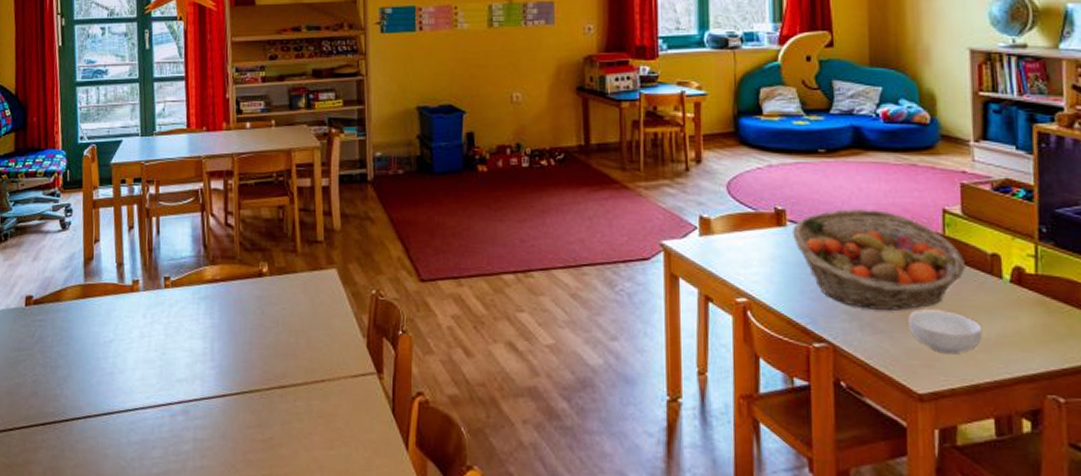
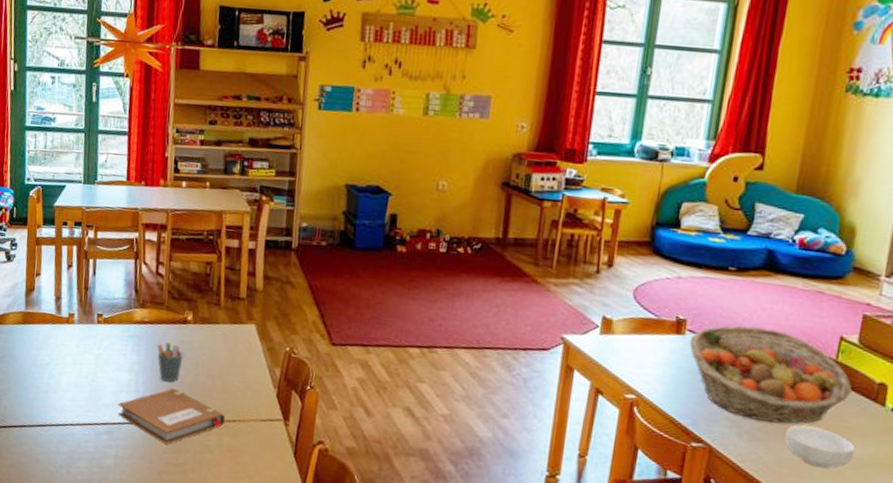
notebook: none [193,351,313,418] -> present [117,388,226,445]
pen holder: none [231,300,261,346] -> present [157,342,184,383]

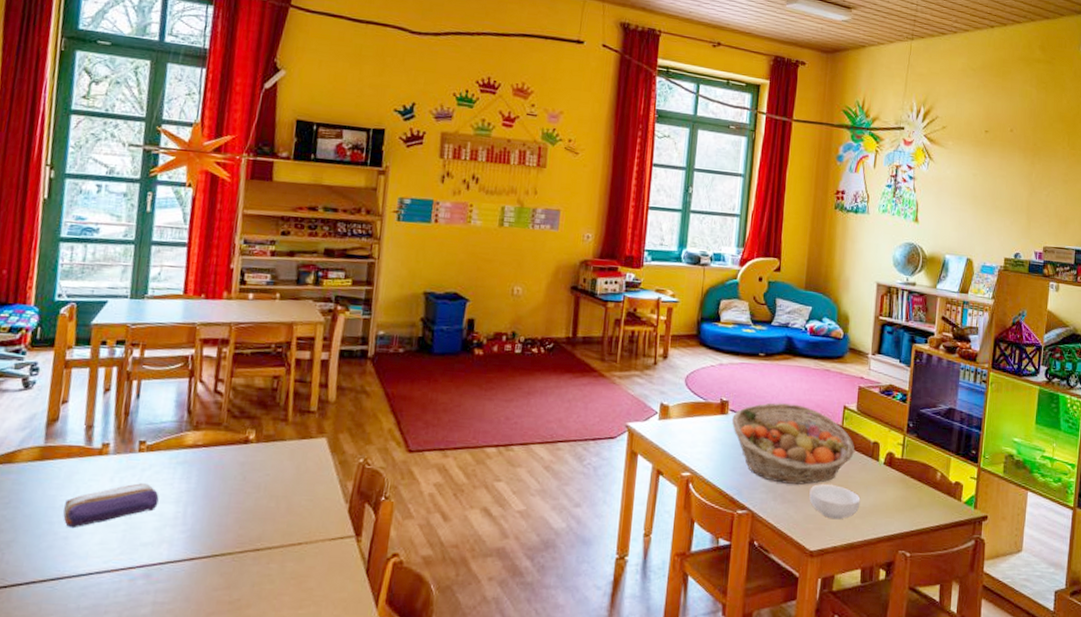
pencil case: none [43,351,115,385] -> present [63,483,159,529]
notebook: present [117,388,226,445] -> none [158,516,290,580]
pen holder: present [157,342,184,383] -> none [211,466,243,510]

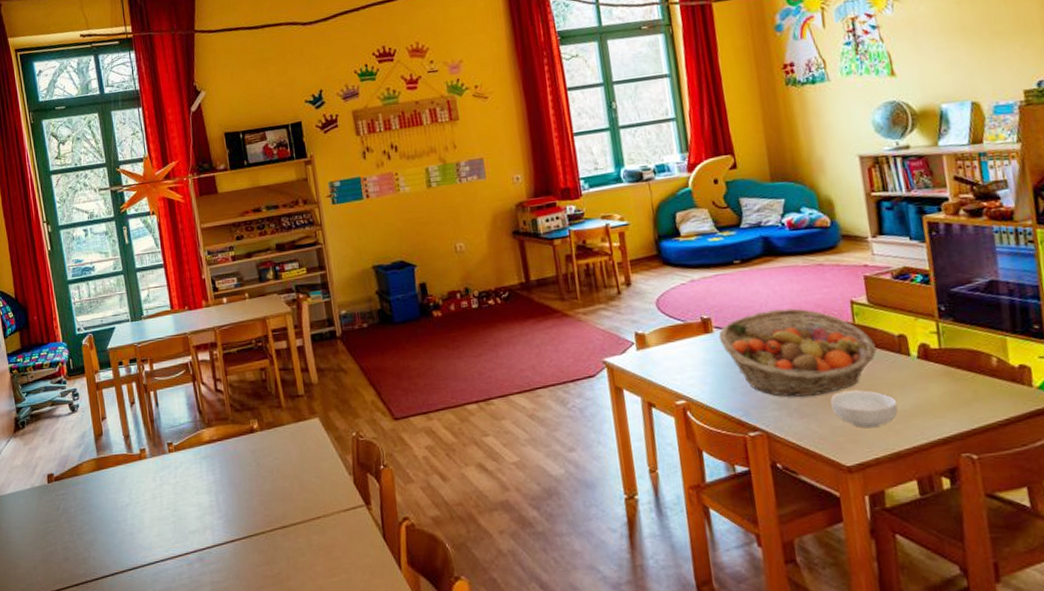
pencil case: present [63,483,159,529] -> none [124,479,195,525]

